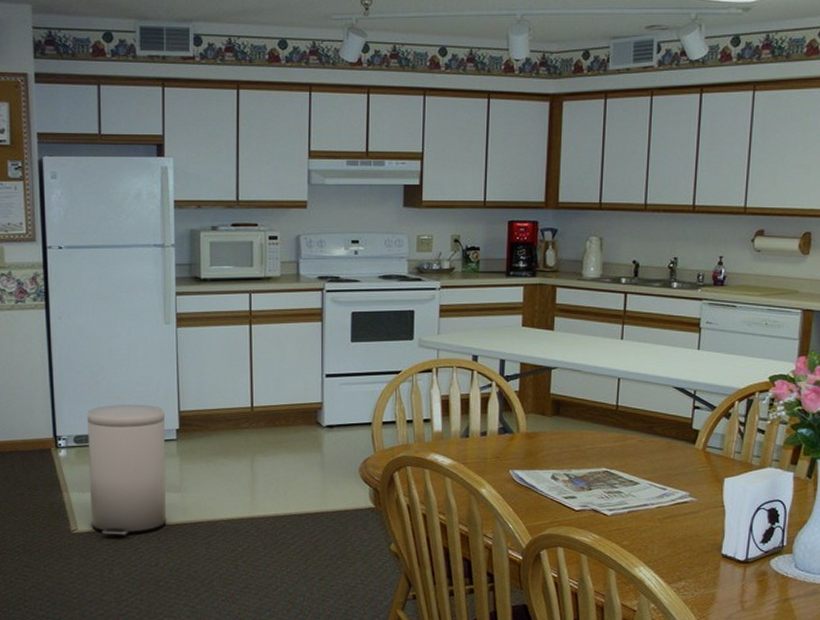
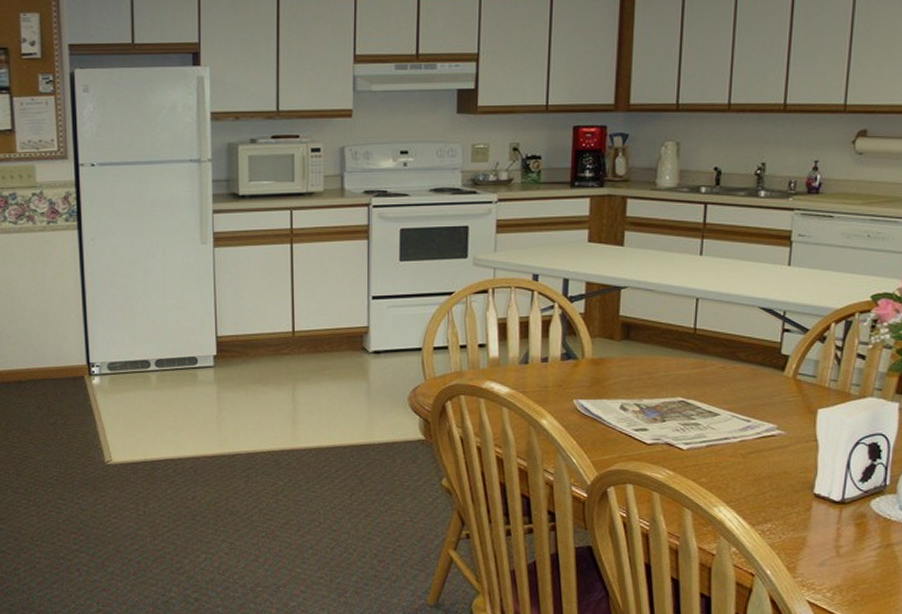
pedal bin: present [86,405,167,535] -> none [120,330,204,467]

